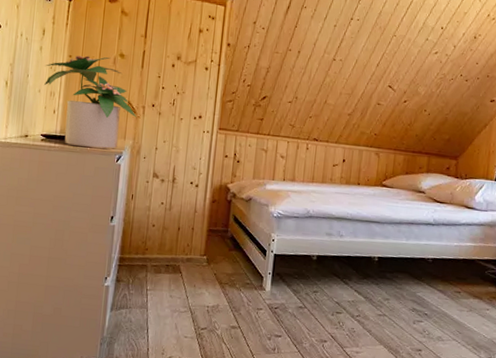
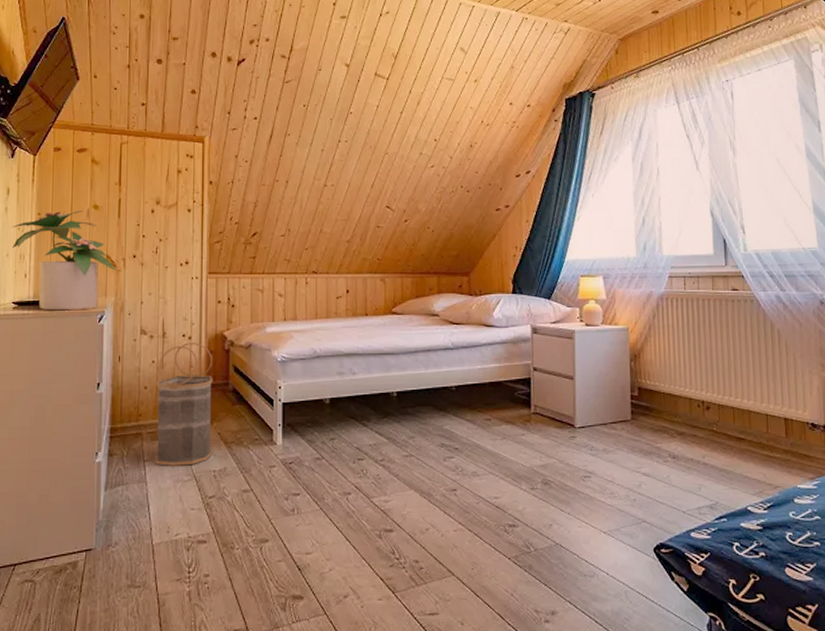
basket: none [157,190,216,299] -> present [155,343,213,466]

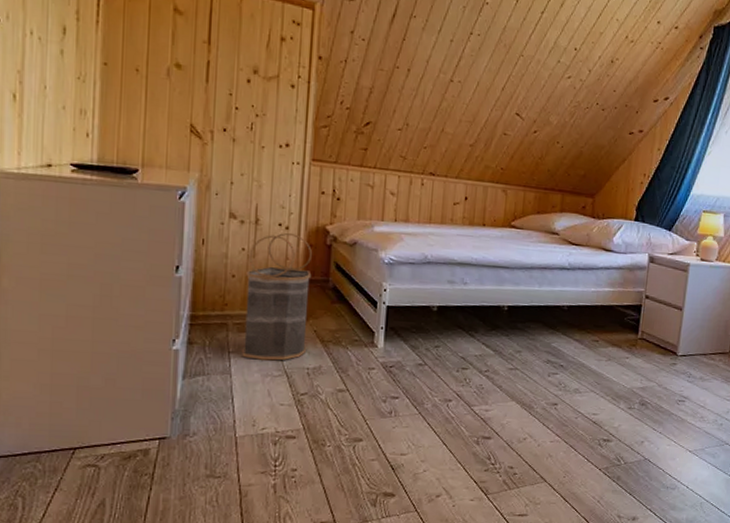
potted plant: present [12,210,117,312] -> none [70,63,202,185]

